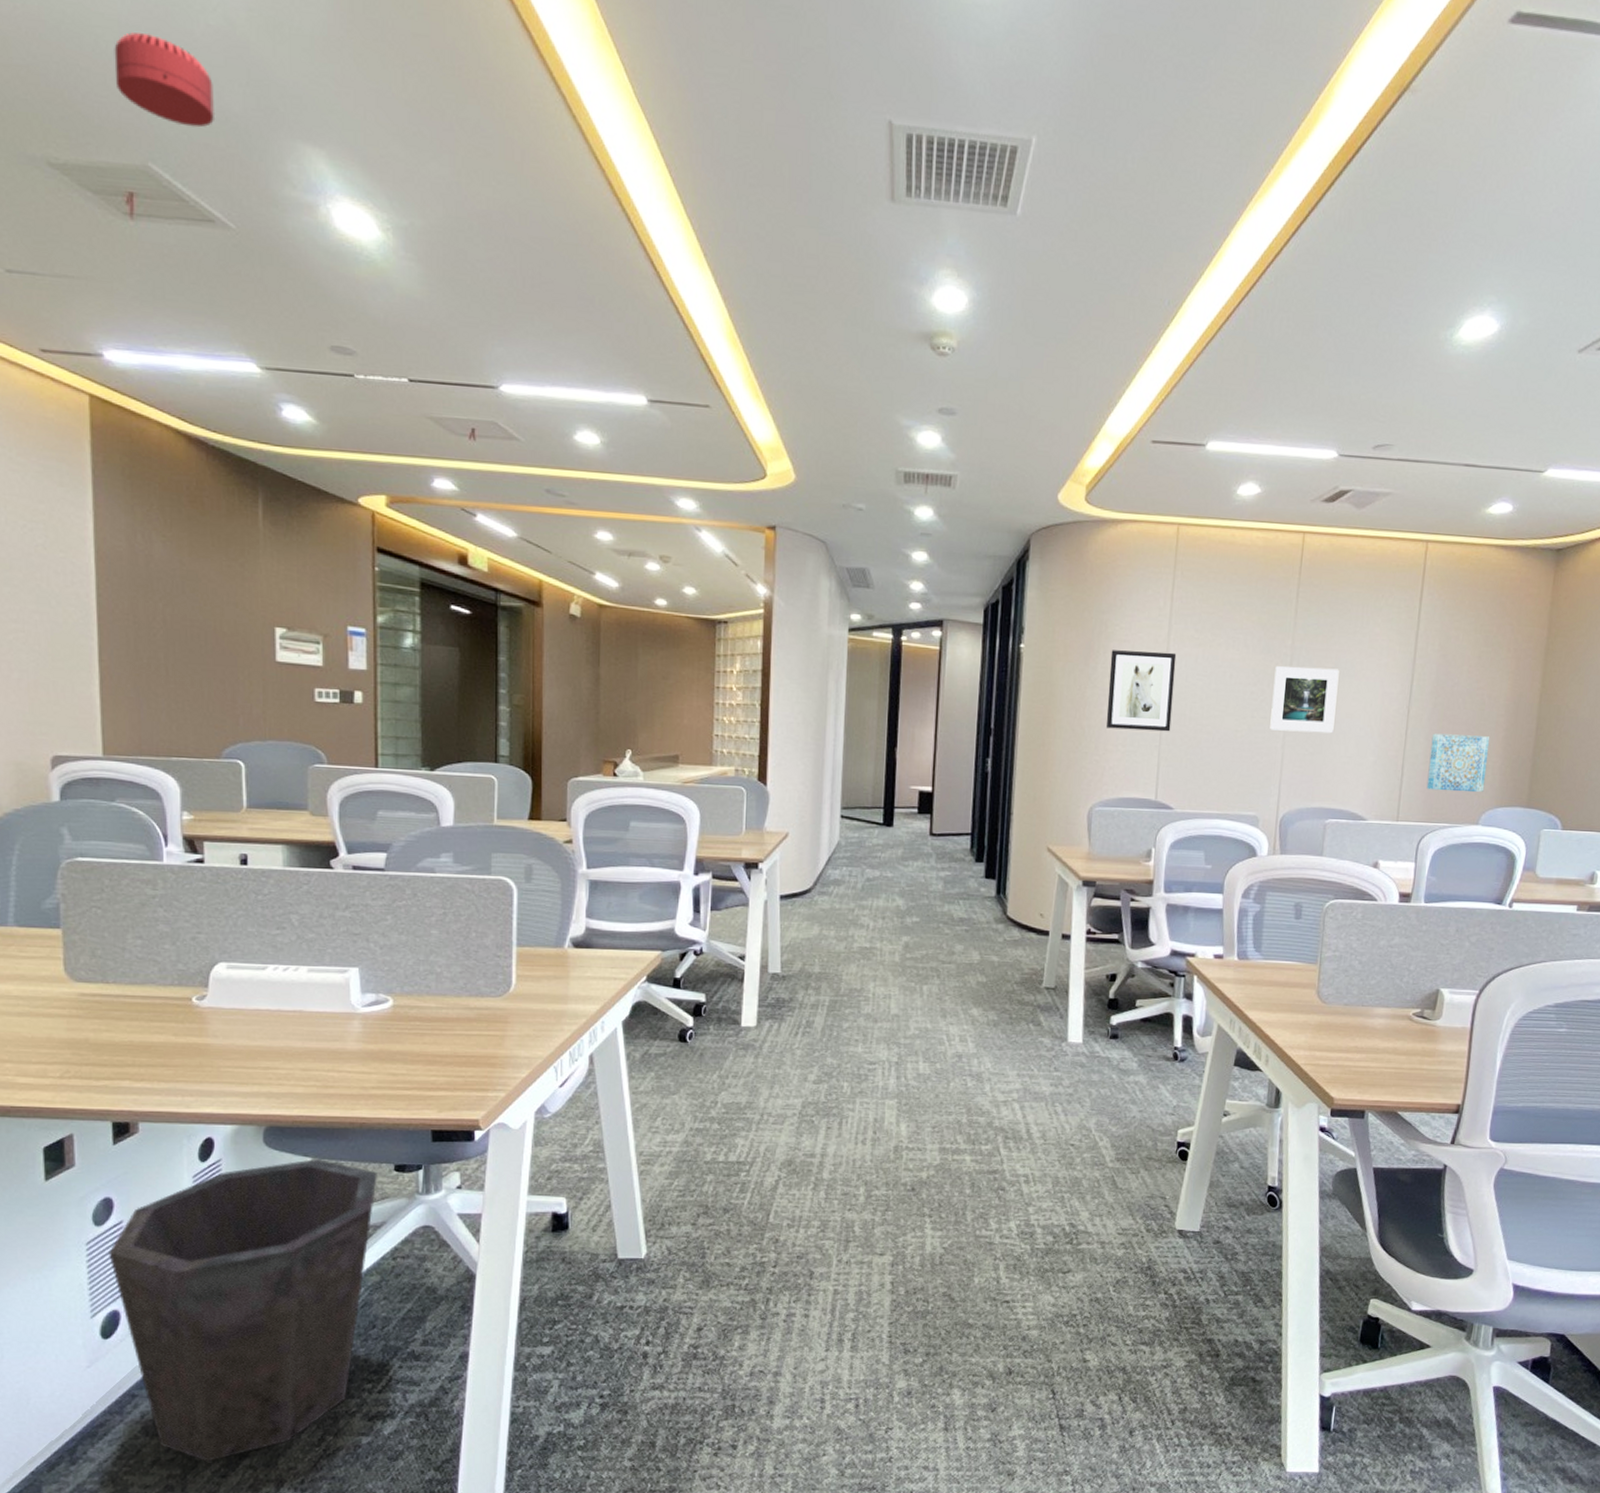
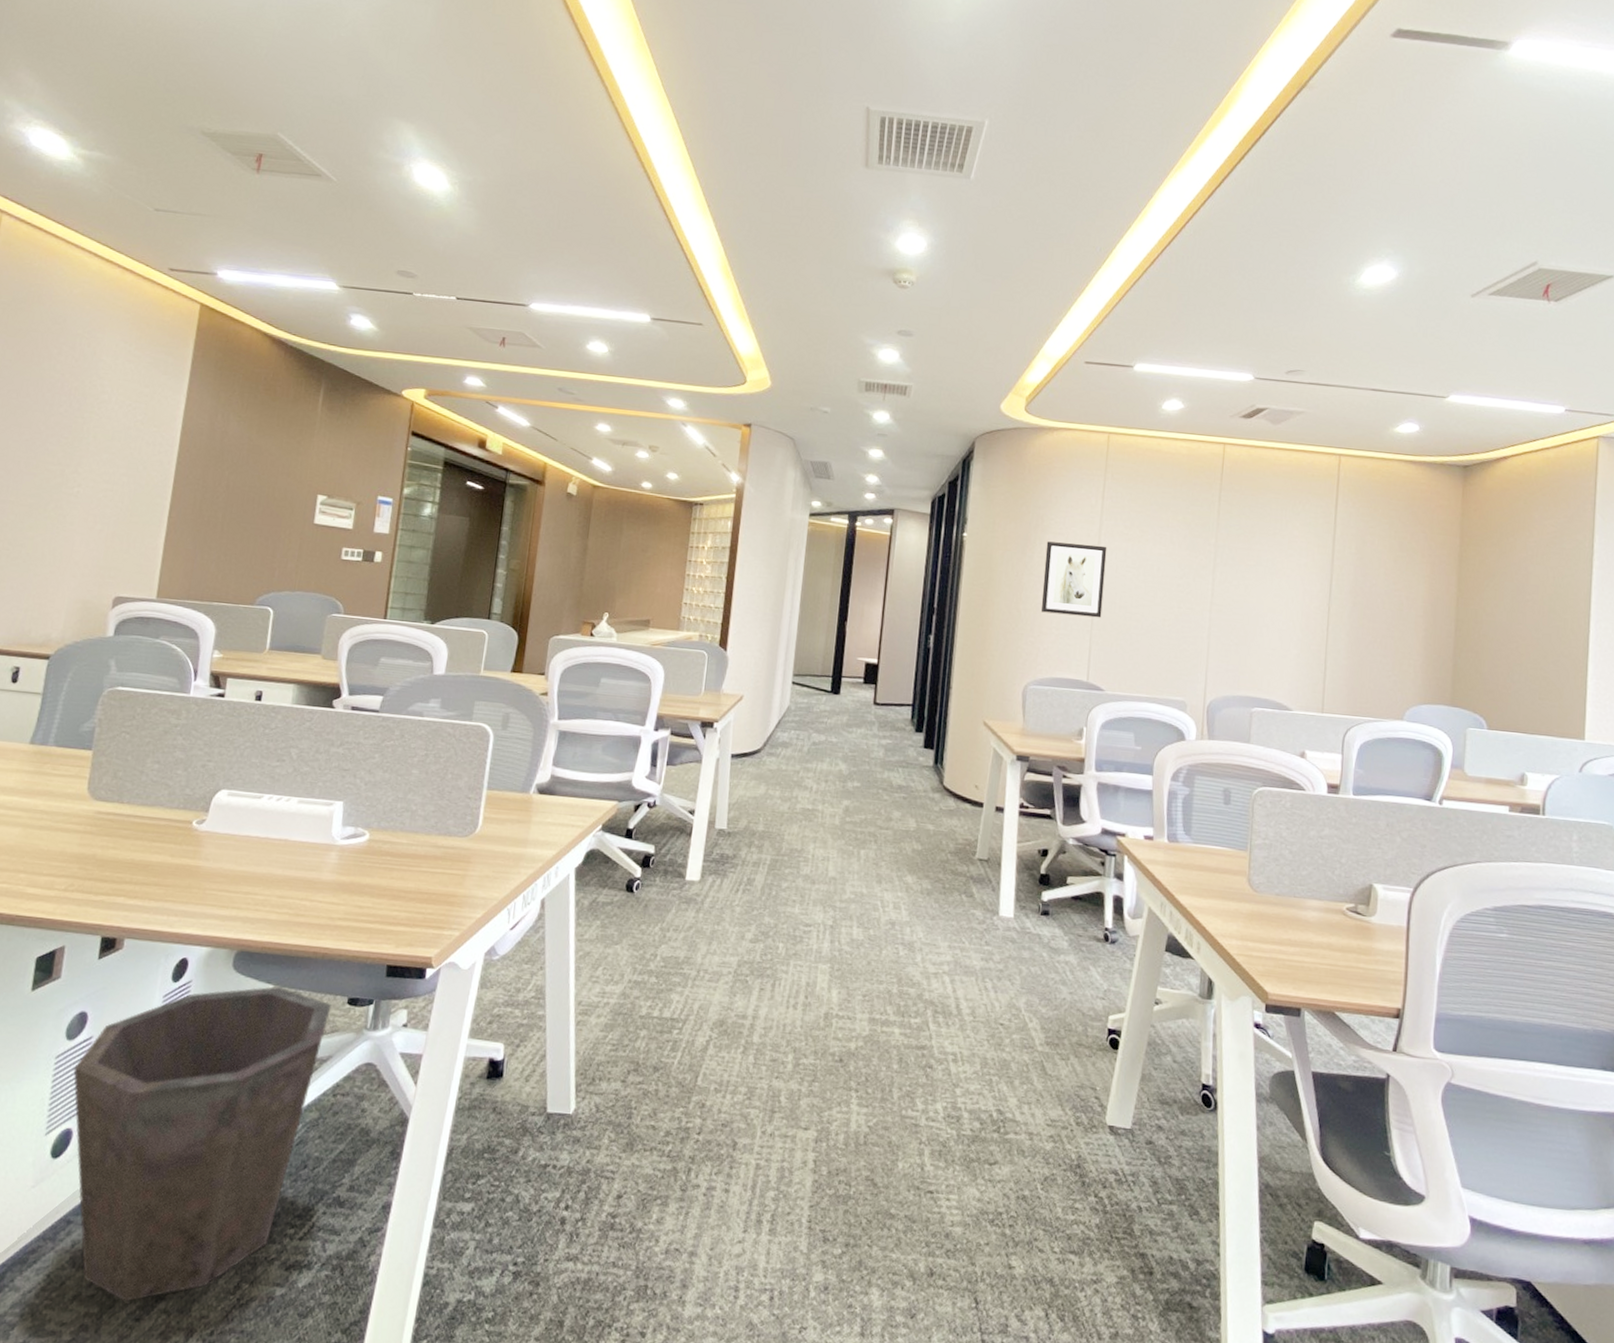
smoke detector: present [114,32,216,128] -> none [263,41,337,108]
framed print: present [1270,666,1339,734] -> none [1196,562,1261,626]
wall art: present [1426,733,1490,793] -> none [1350,630,1410,690]

